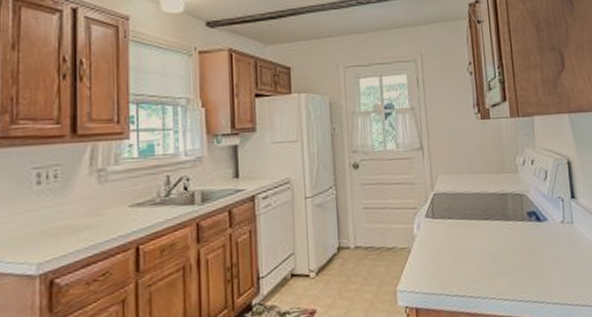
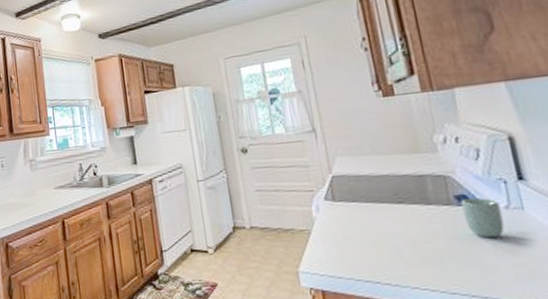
cup: none [531,214,559,250] -> present [460,198,505,238]

